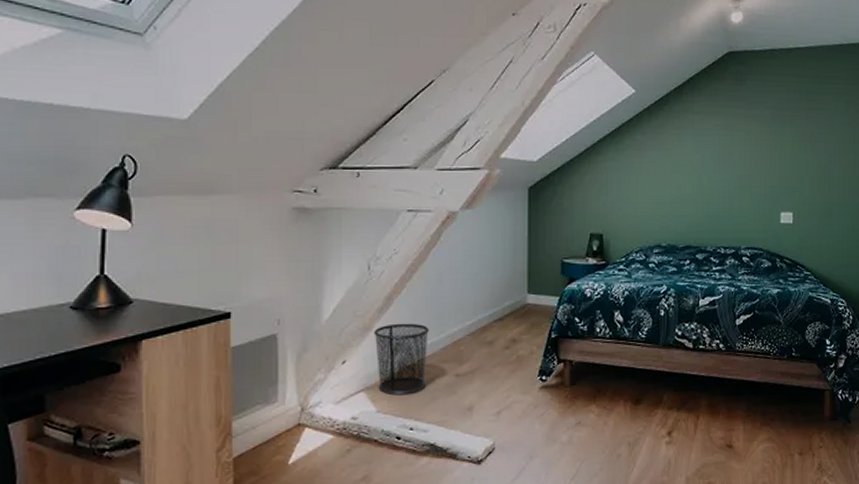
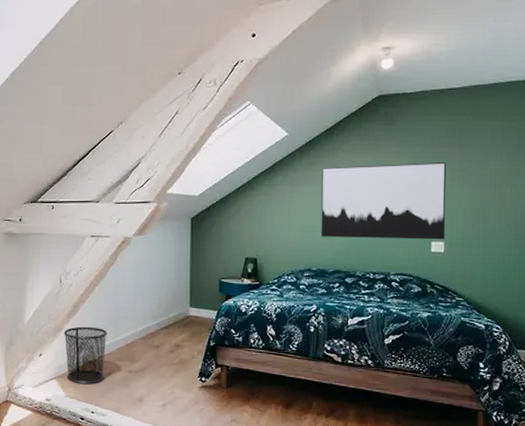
wall art: none [670,127,794,210] -> present [320,162,446,240]

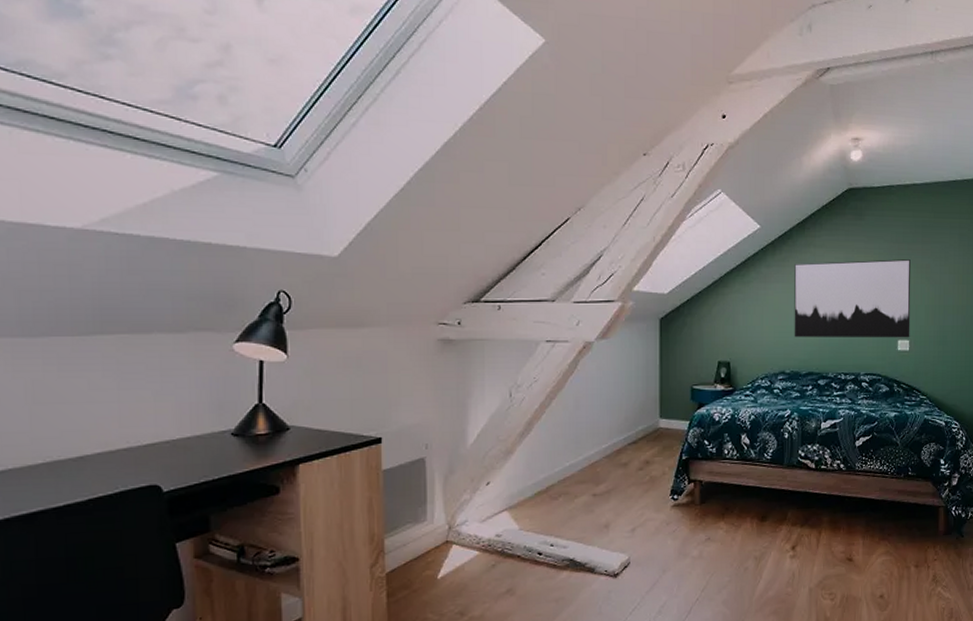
waste bin: present [63,326,107,385] -> none [515,446,567,514]

